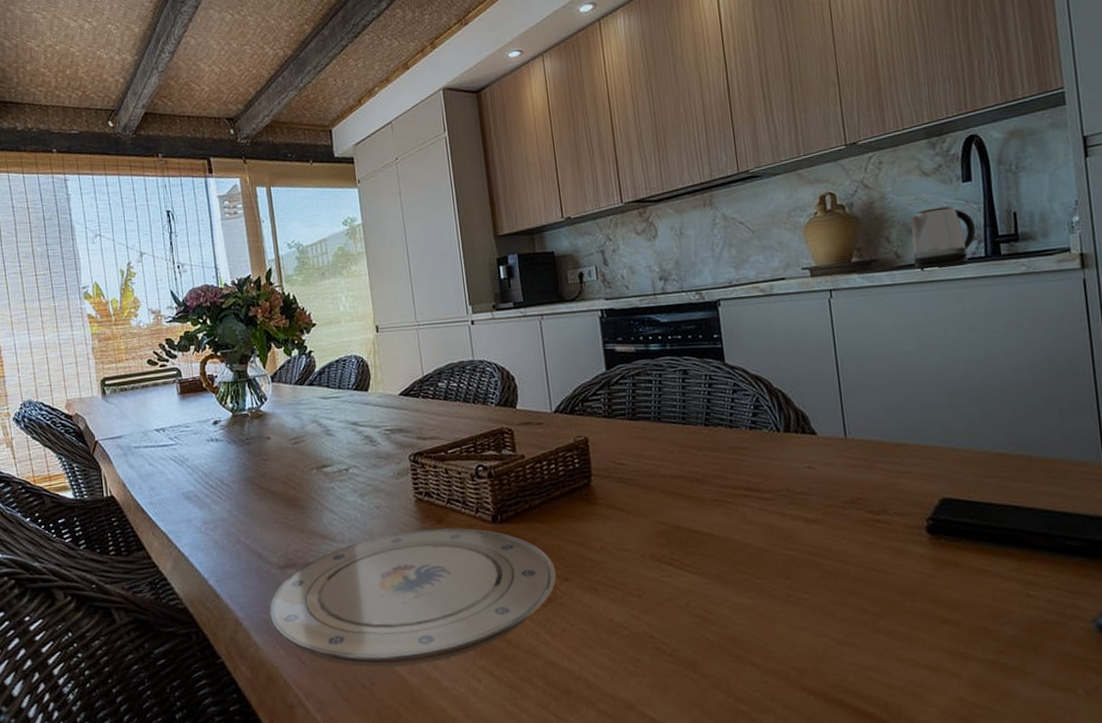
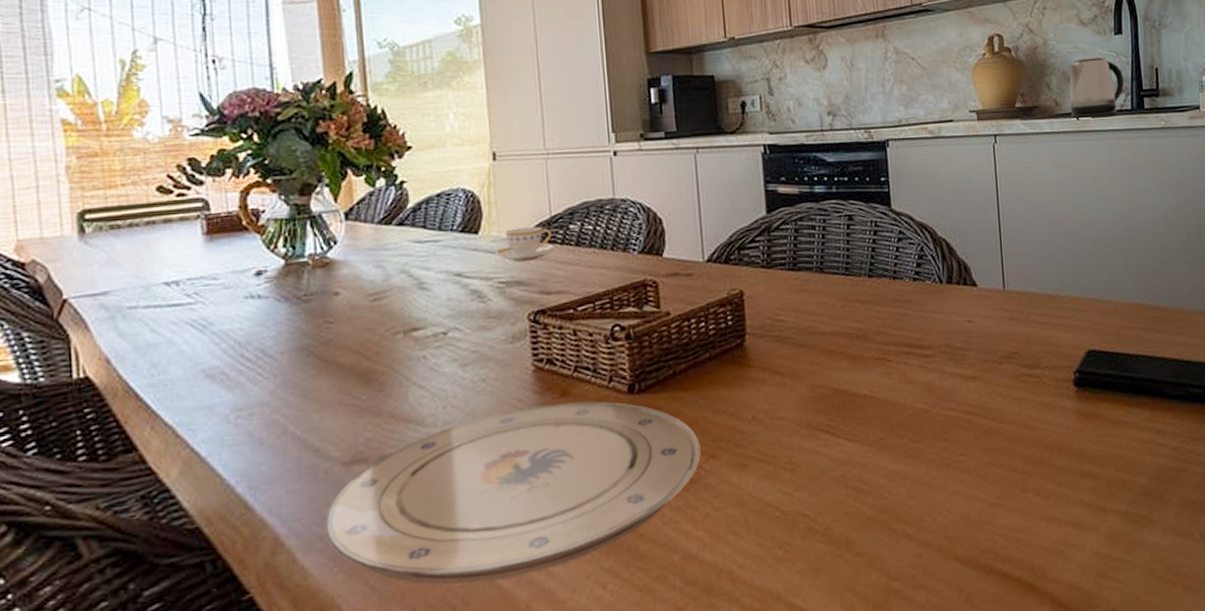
teacup: none [380,384,428,414] -> present [494,226,556,263]

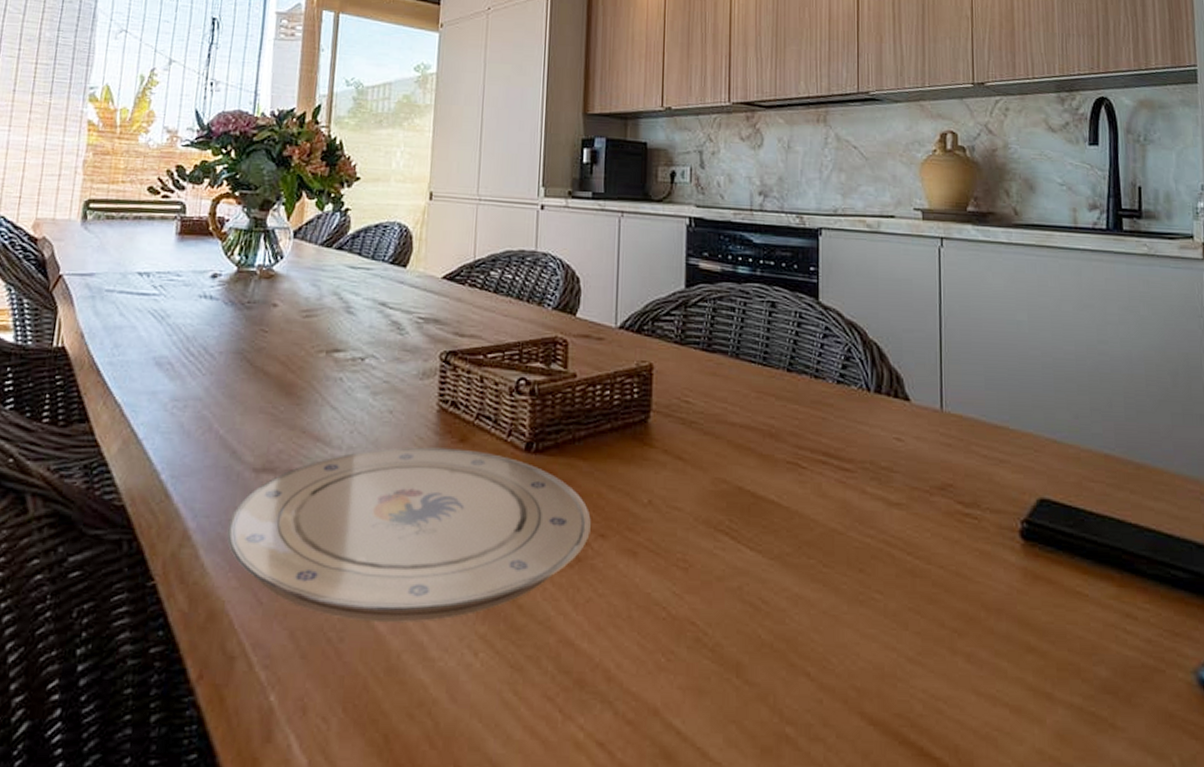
teacup: present [494,226,556,263] -> none [418,267,475,302]
kettle: present [1068,56,1124,120] -> none [1032,165,1099,235]

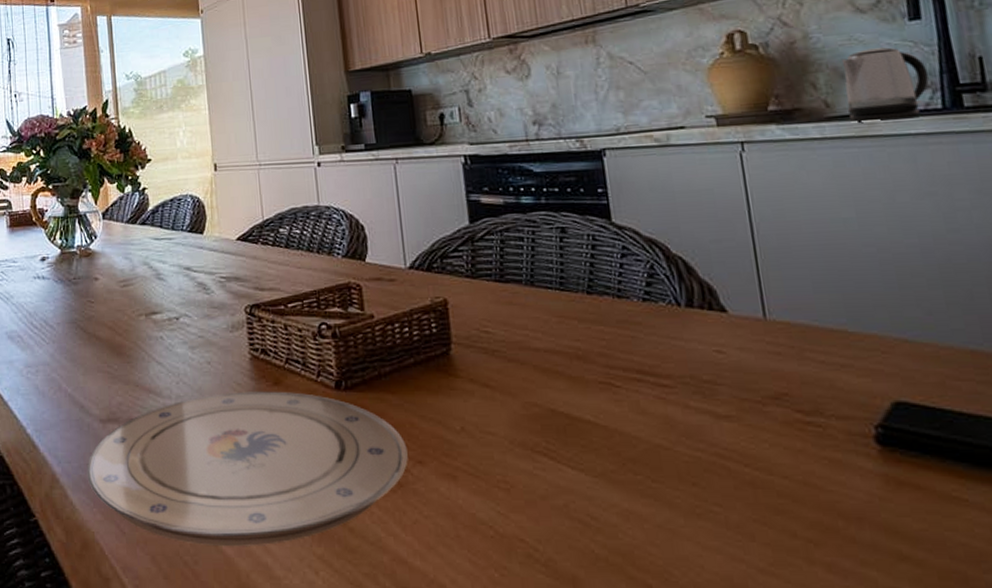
kettle: none [1032,165,1099,235] -> present [841,47,929,123]

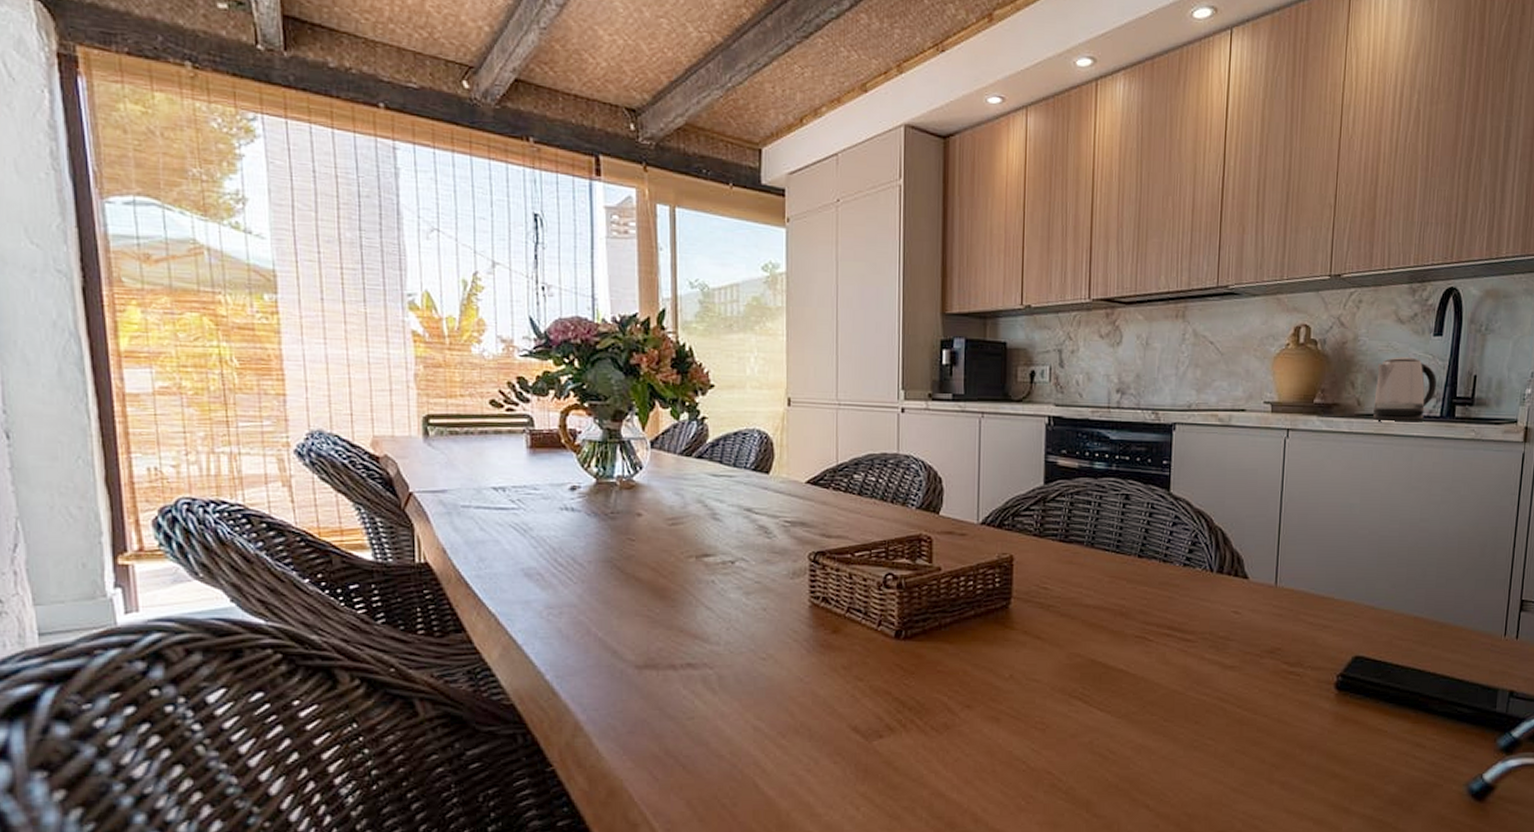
plate: present [86,391,408,546] -> none [617,639,958,788]

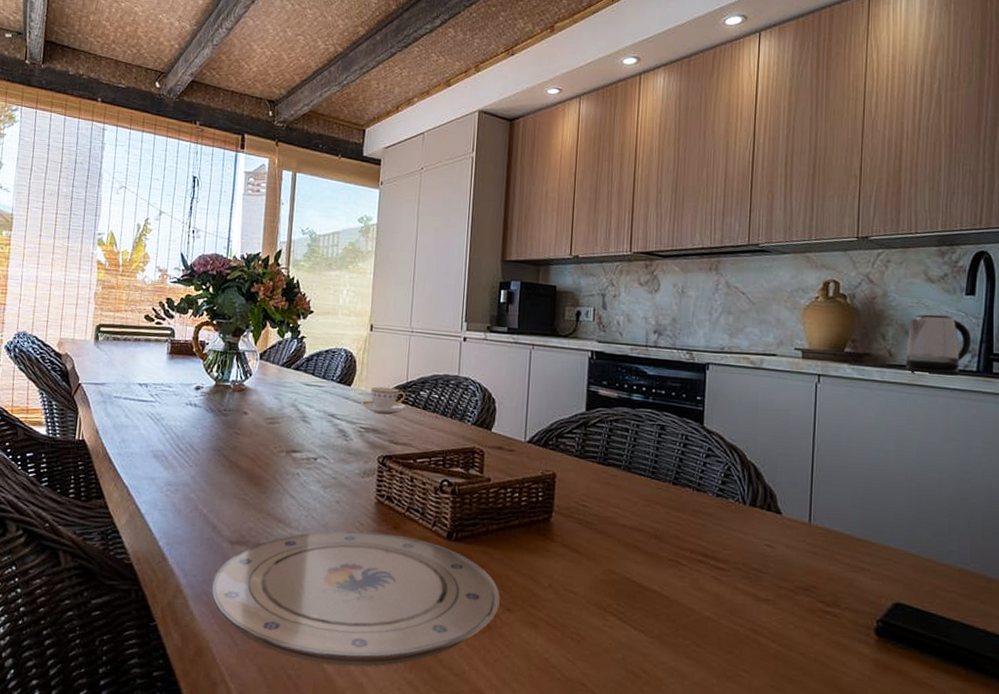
plate: none [617,639,958,788] -> present [209,530,500,668]
teacup: none [782,472,839,505] -> present [360,386,407,415]

